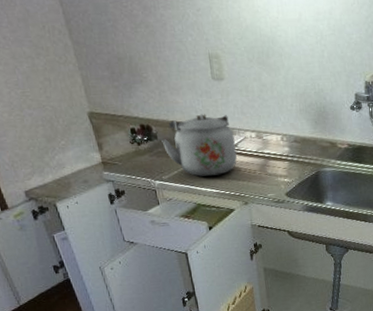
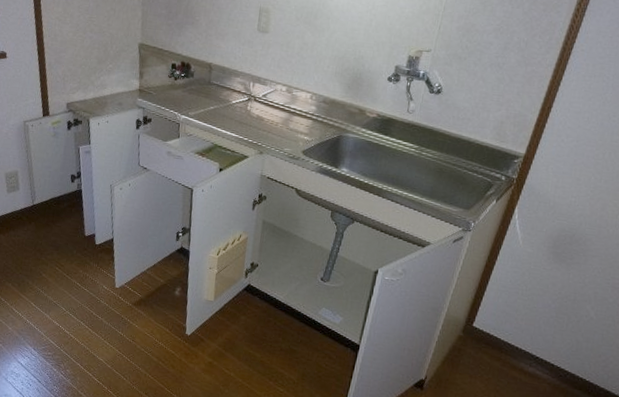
kettle: present [161,114,237,177] -> none [197,61,266,121]

